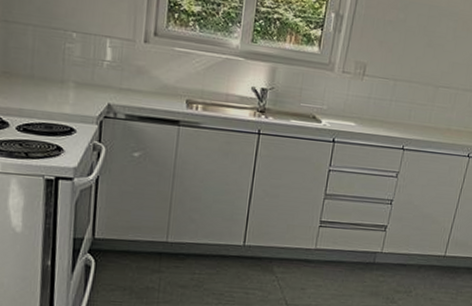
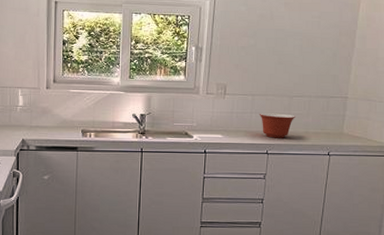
mixing bowl: none [399,101,439,133] -> present [259,113,295,138]

